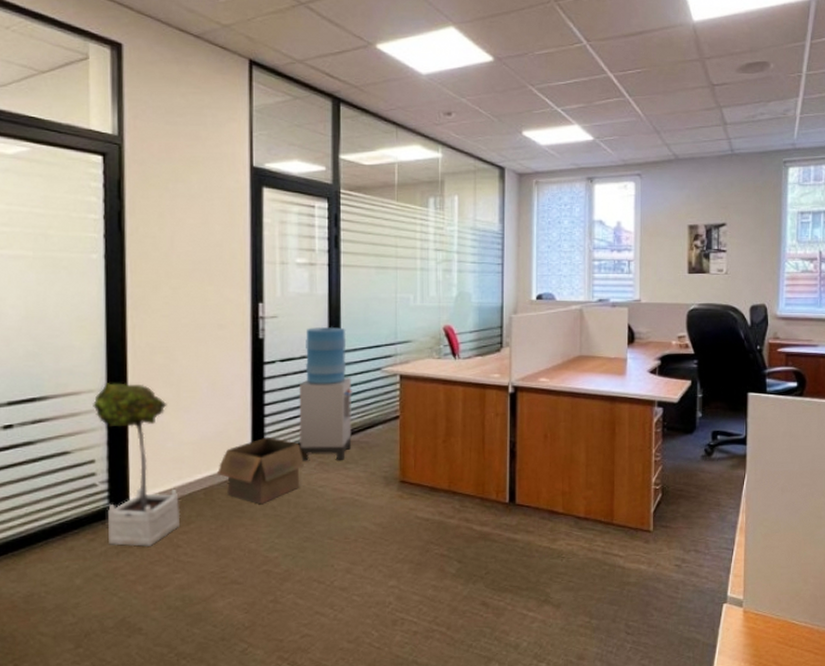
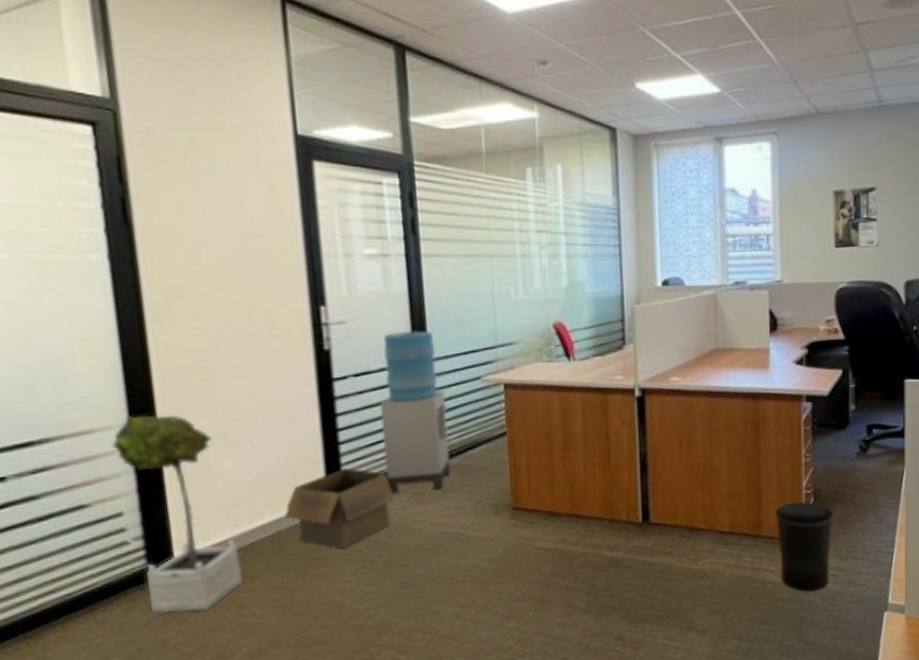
waste bin: none [625,495,679,578] -> present [774,501,834,591]

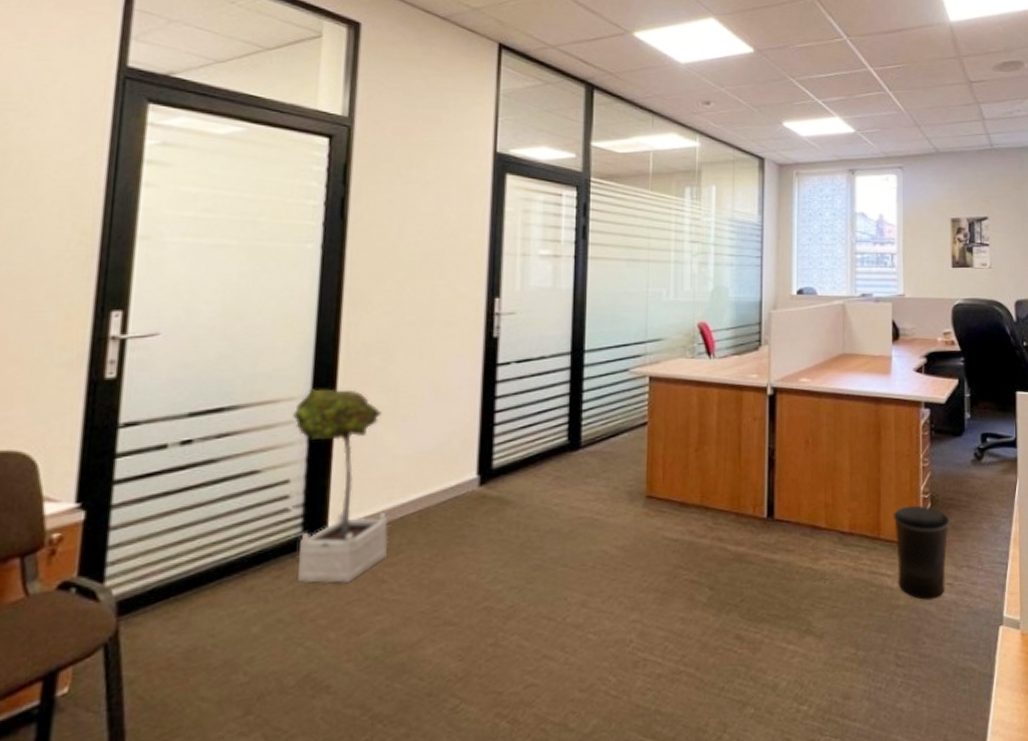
box: present [285,468,399,549] -> none [436,448,544,528]
water cooler: present [380,330,451,494] -> none [533,323,596,476]

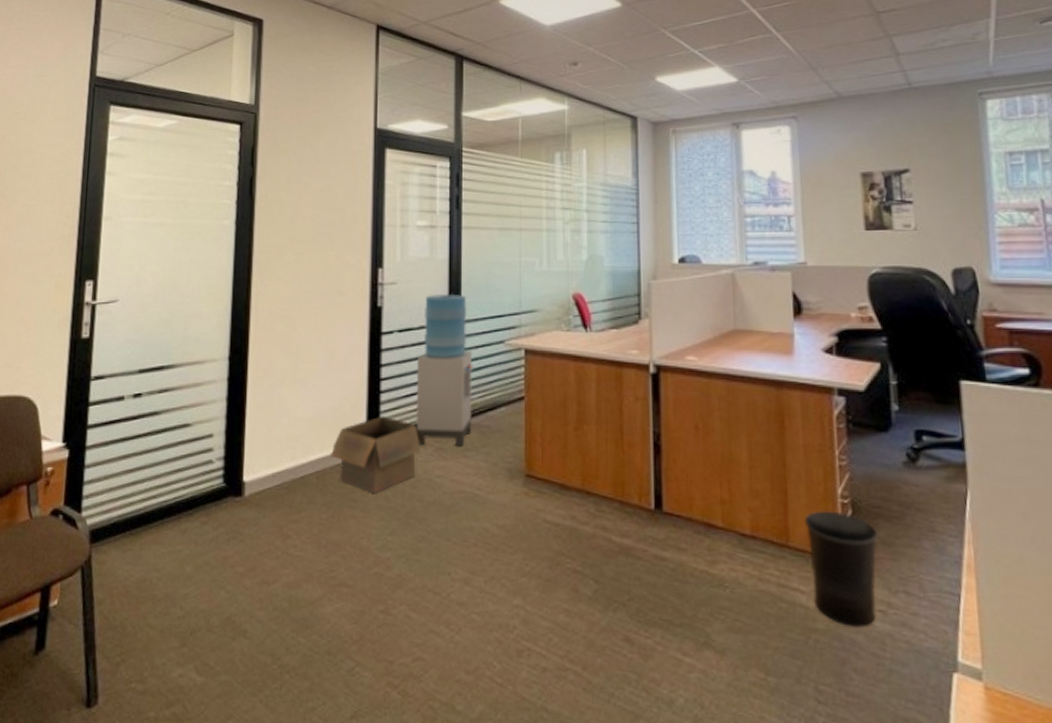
potted tree: present [293,388,389,584] -> none [215,352,292,534]
box: none [436,448,544,528] -> present [331,416,426,494]
water cooler: none [533,323,596,476] -> present [416,293,473,448]

